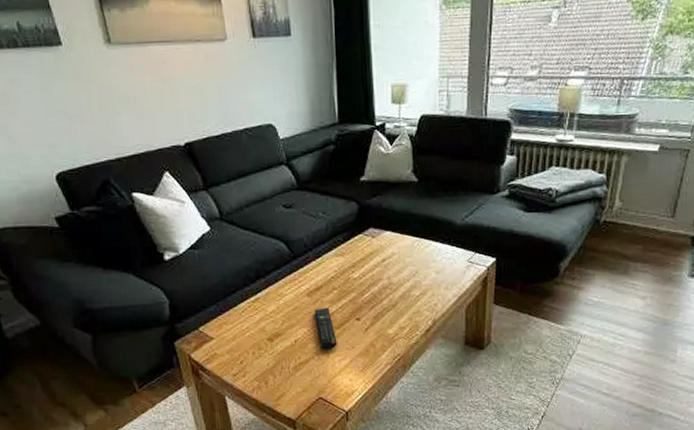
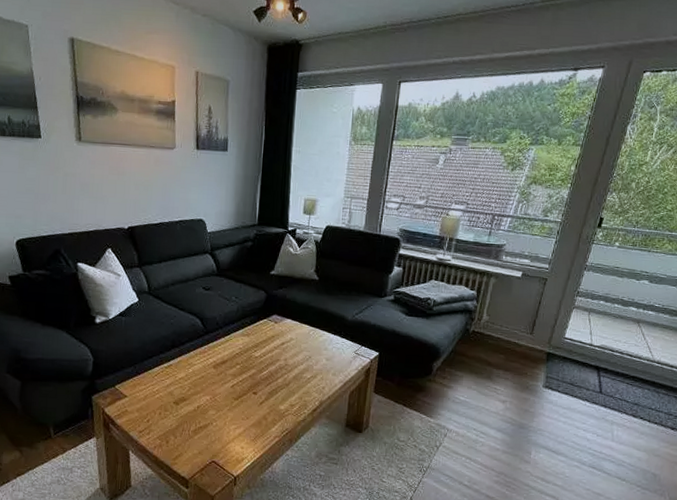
remote control: present [315,307,337,350] -> none [218,379,235,418]

